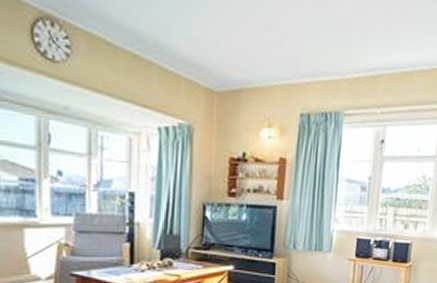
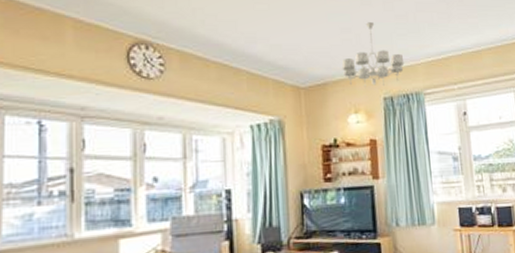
chandelier: none [260,22,329,100] -> present [341,22,405,87]

